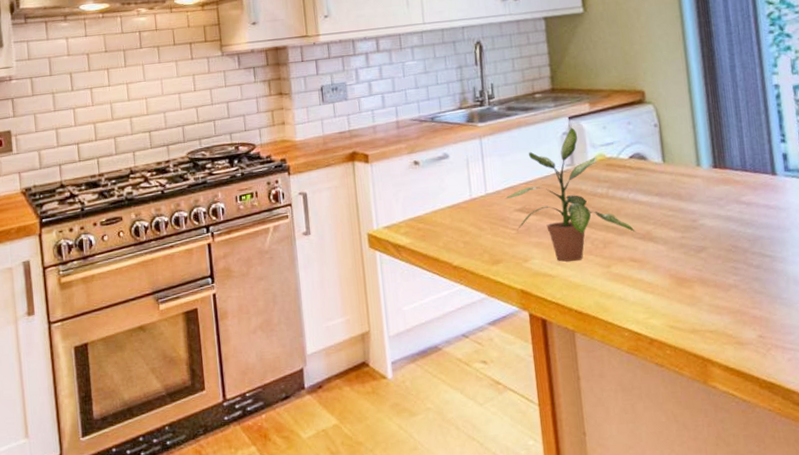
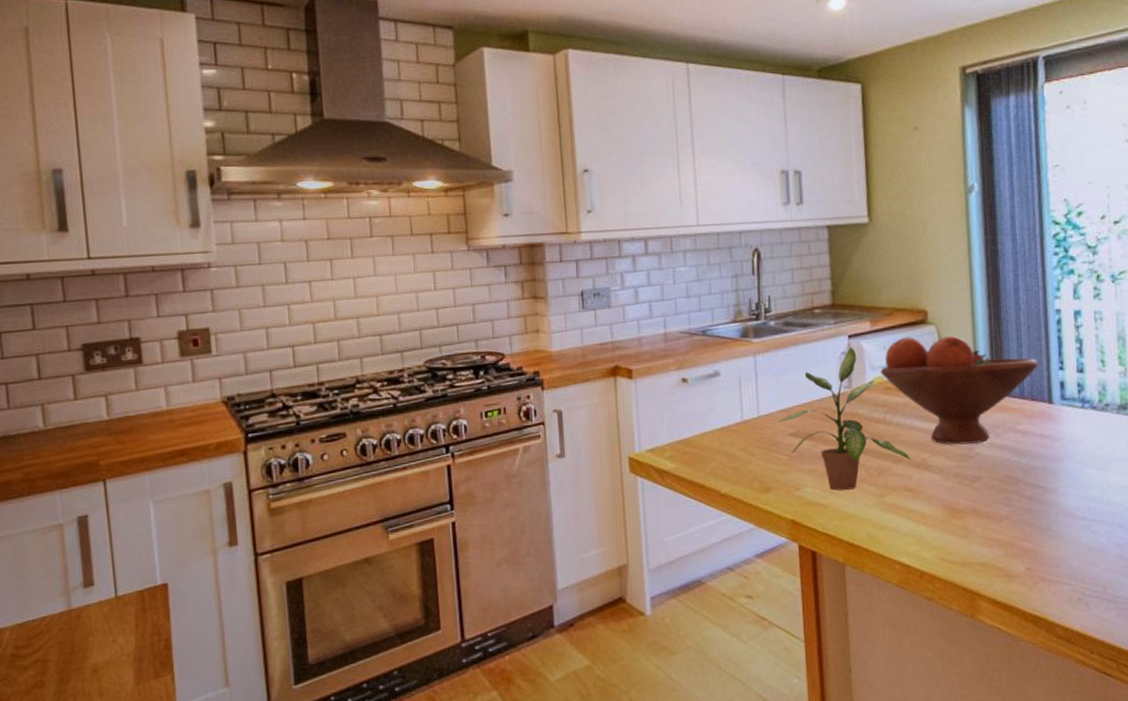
fruit bowl: none [601,114,760,217] -> present [880,336,1039,445]

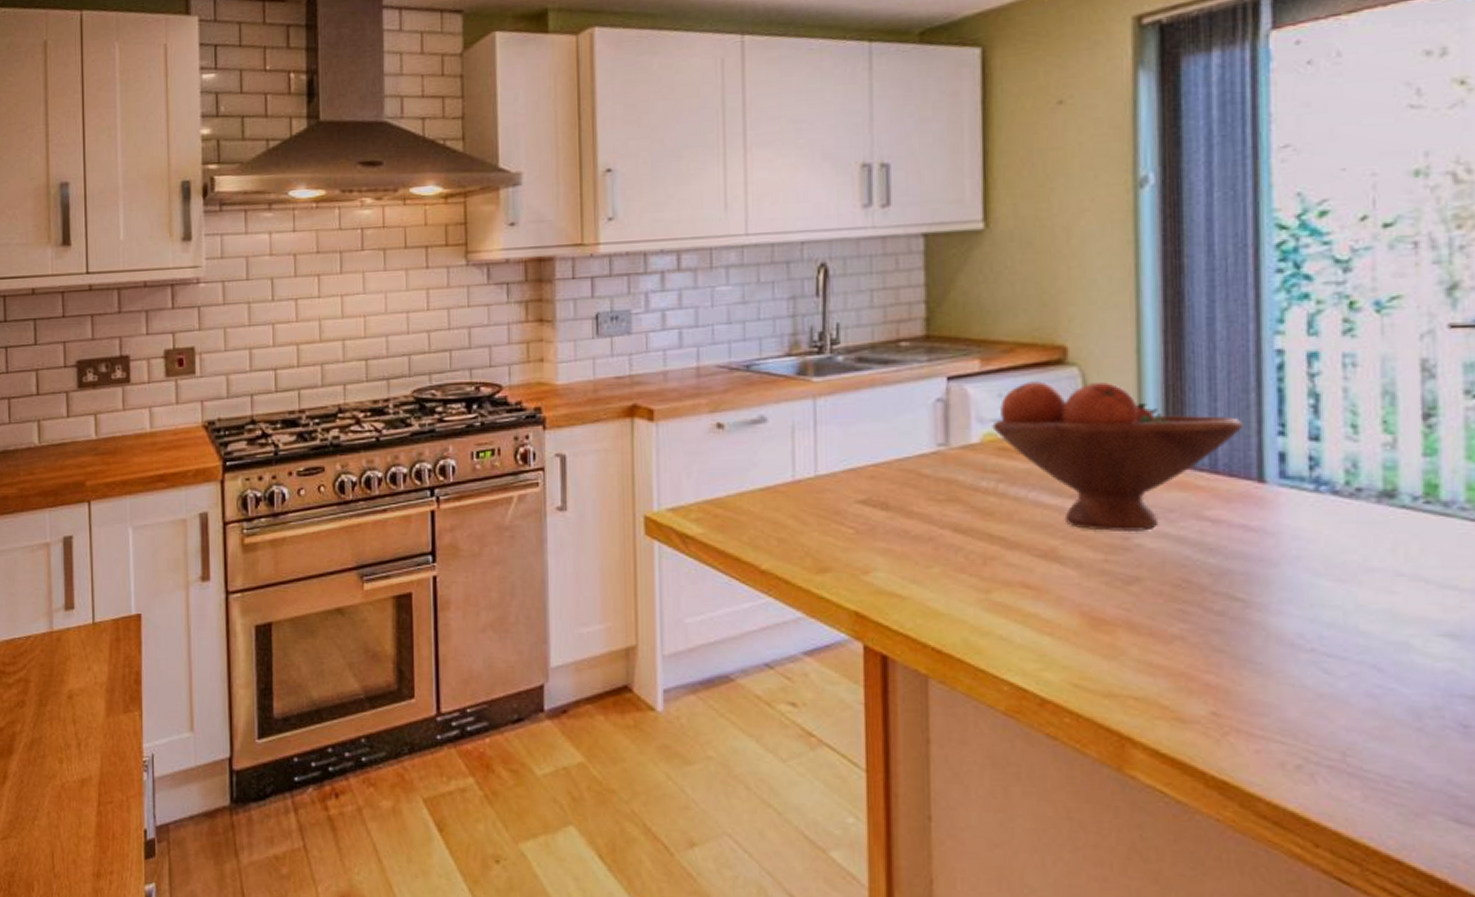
potted plant: present [779,347,911,490] -> none [844,392,1033,579]

